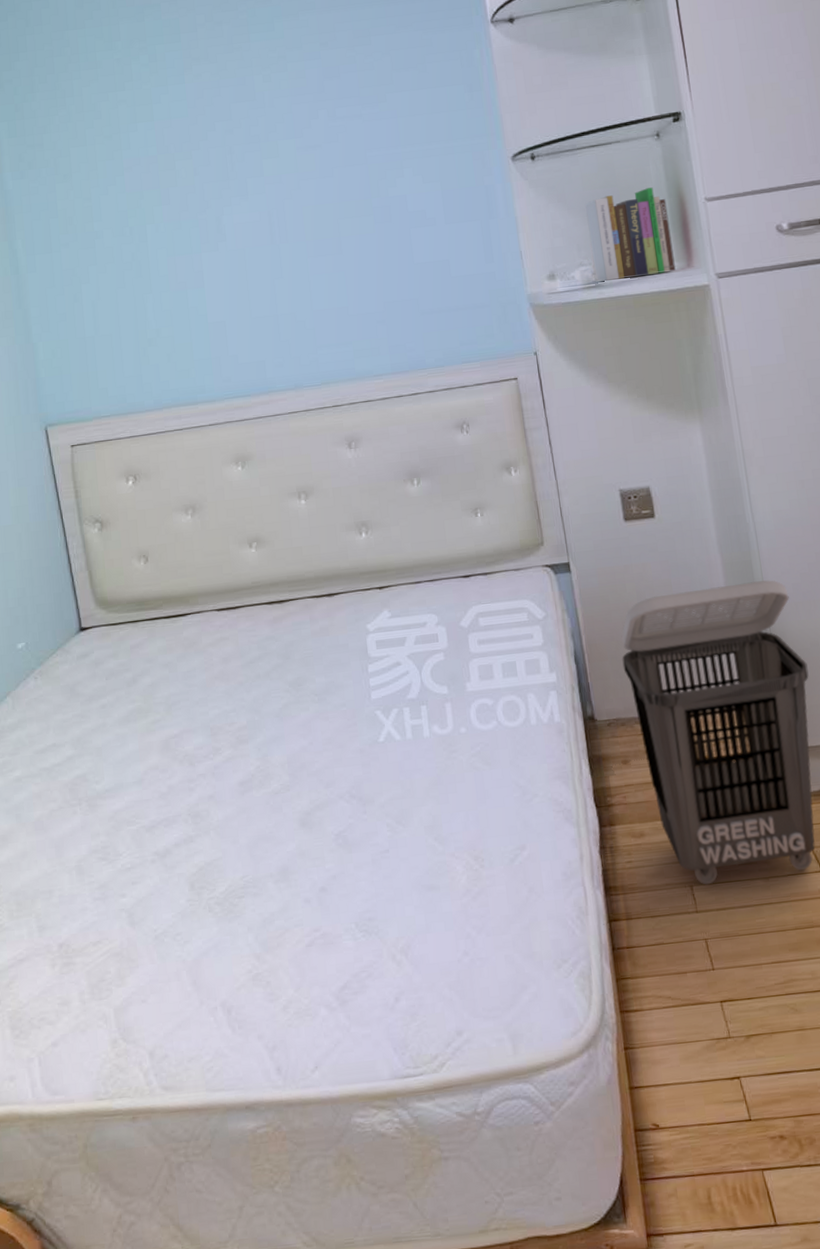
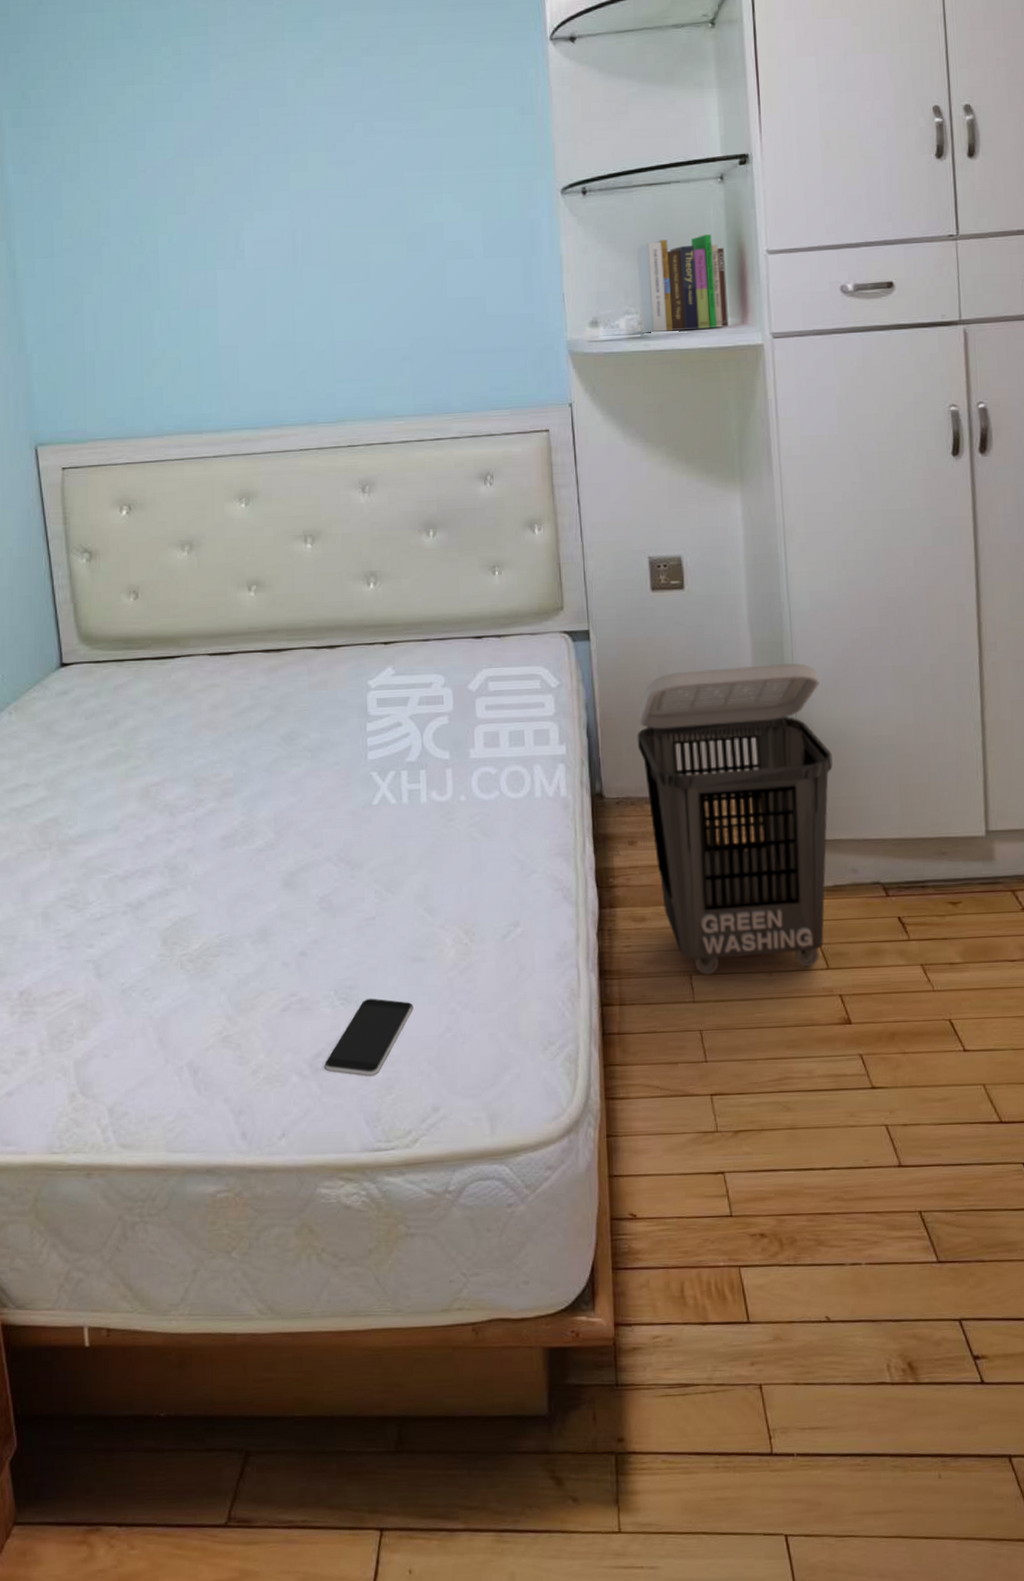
smartphone: none [350,928,432,1005] -> present [324,998,414,1077]

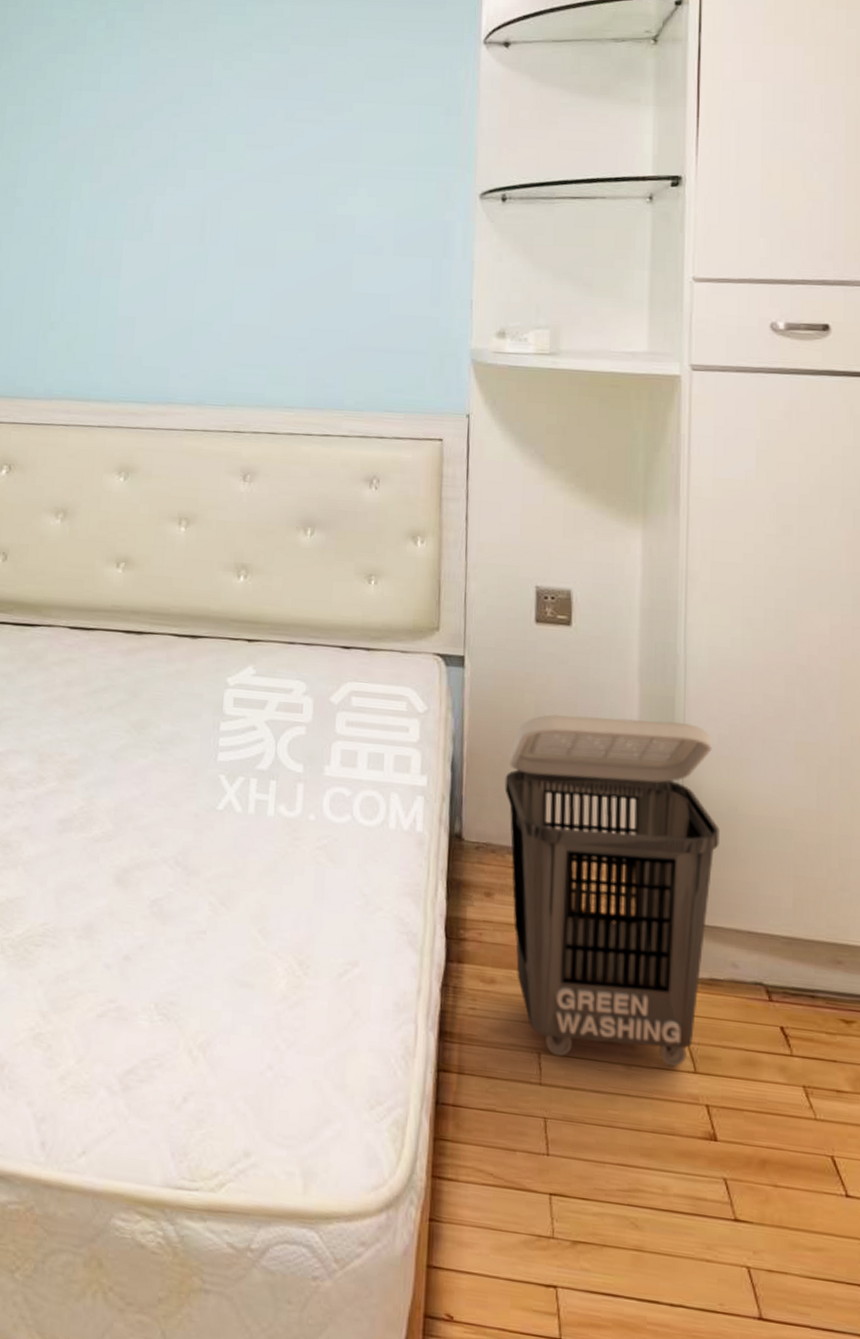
smartphone: present [324,998,414,1077] -> none [135,1018,236,1105]
books: present [637,234,729,333] -> none [551,255,647,353]

